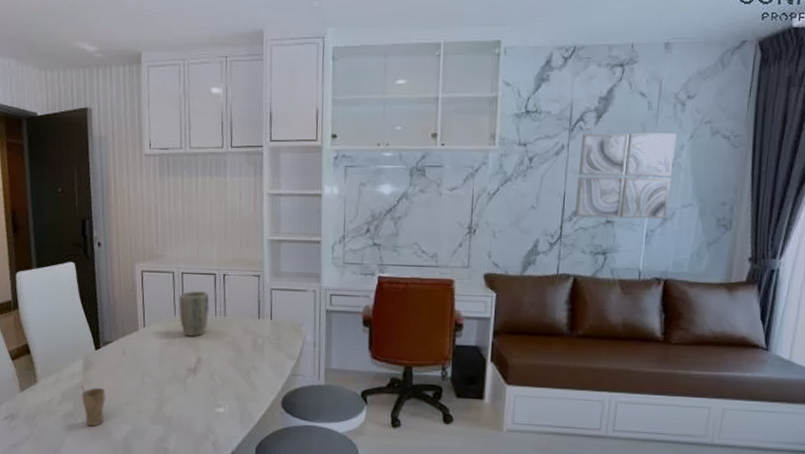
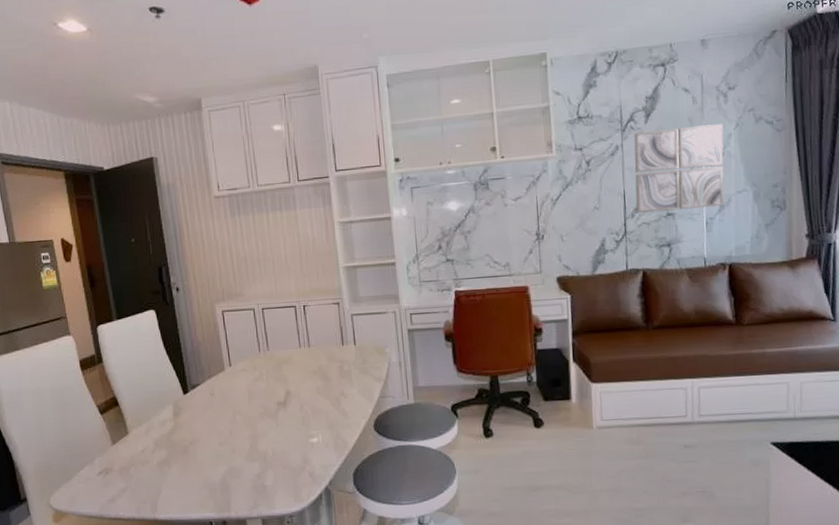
cup: present [81,385,105,427] -> none [173,431,199,472]
plant pot: present [179,290,209,337] -> none [262,323,294,371]

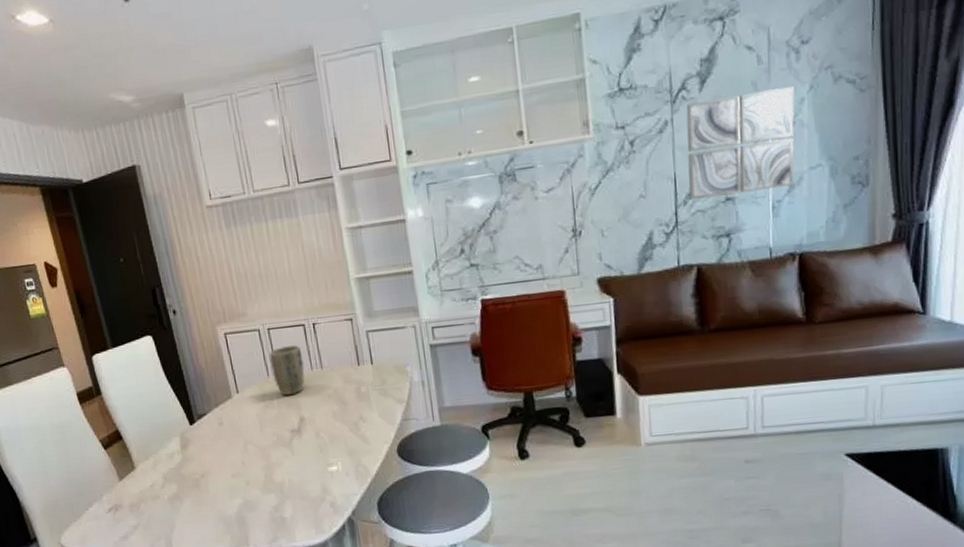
plant pot: none [262,323,294,371] -> present [269,344,306,396]

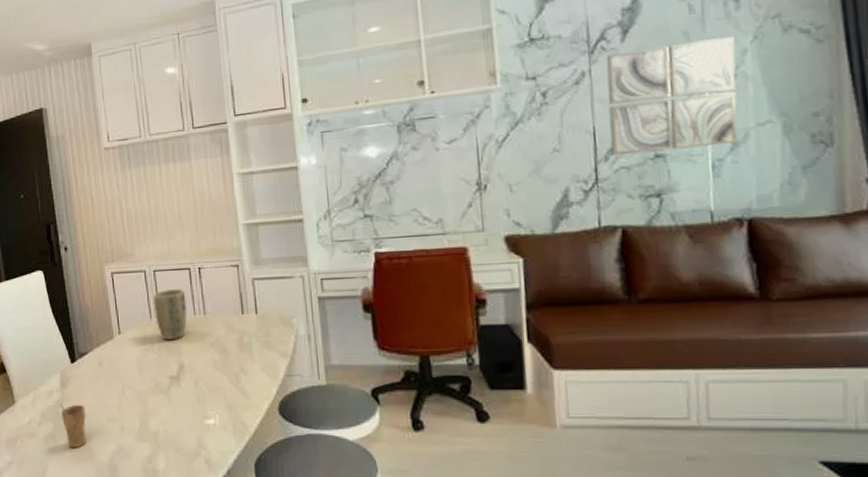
cup: none [182,464,212,506] -> present [60,403,86,449]

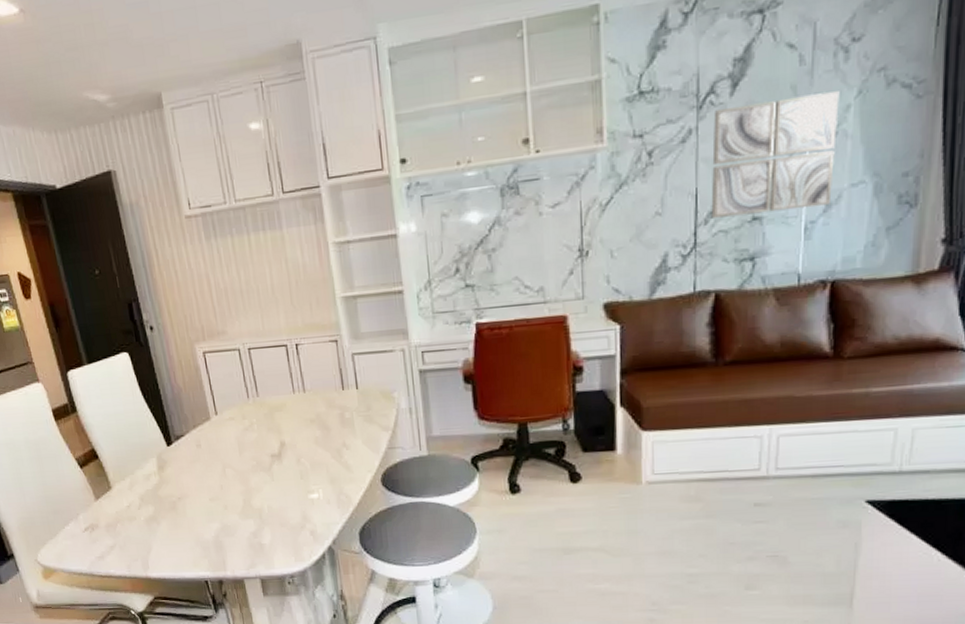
cup: present [60,403,86,449] -> none [159,486,189,529]
plant pot: present [154,288,188,341] -> none [250,365,287,420]

